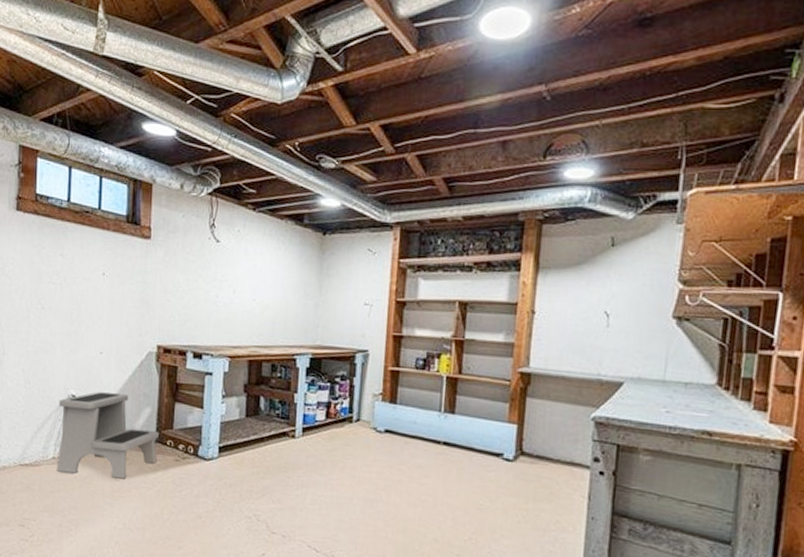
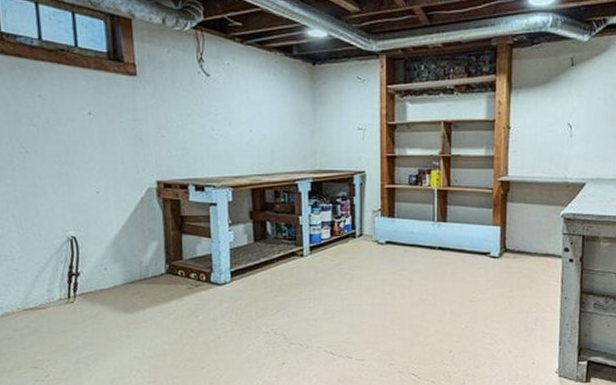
step stool: present [56,392,159,479] -> none [58,230,169,312]

